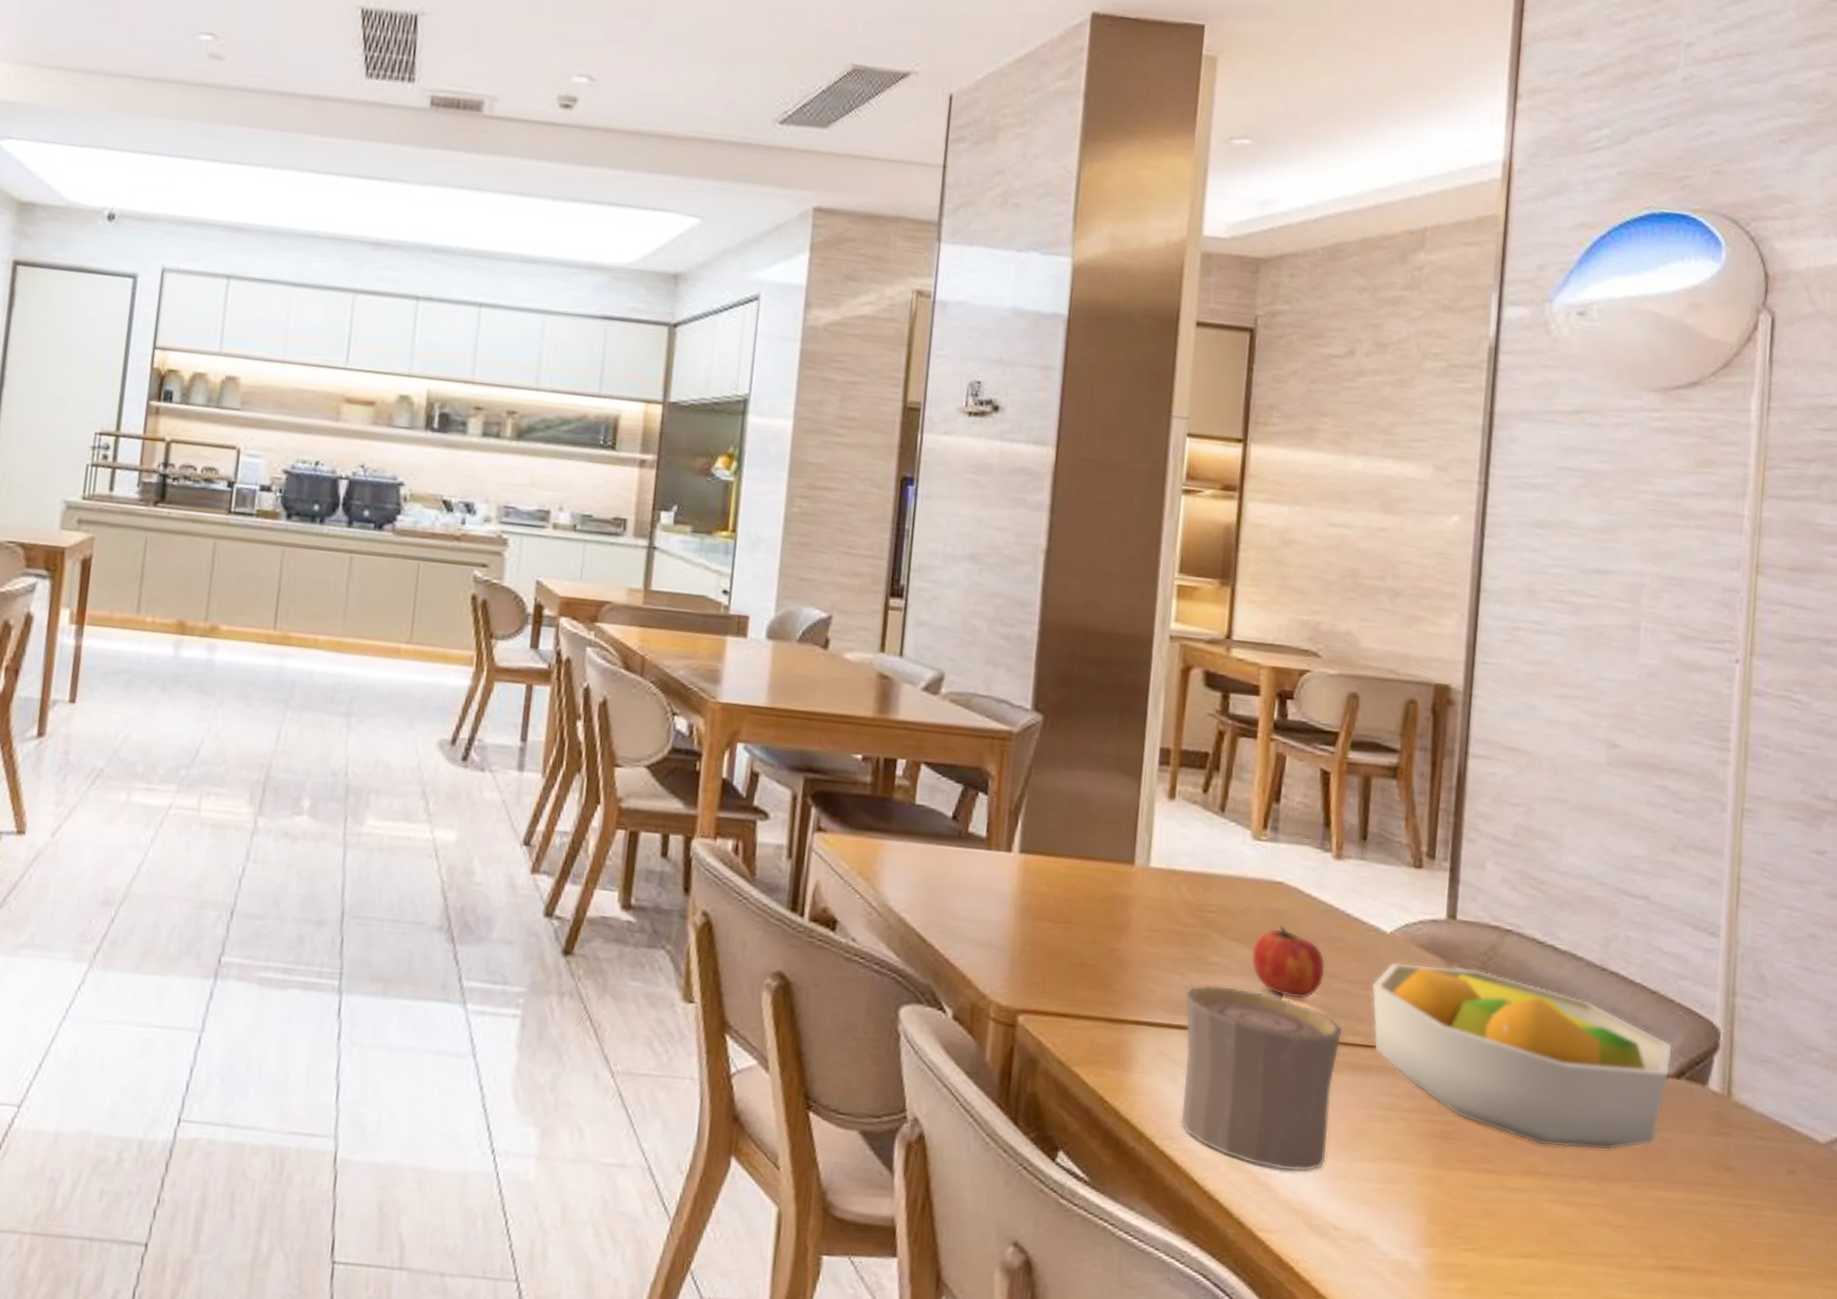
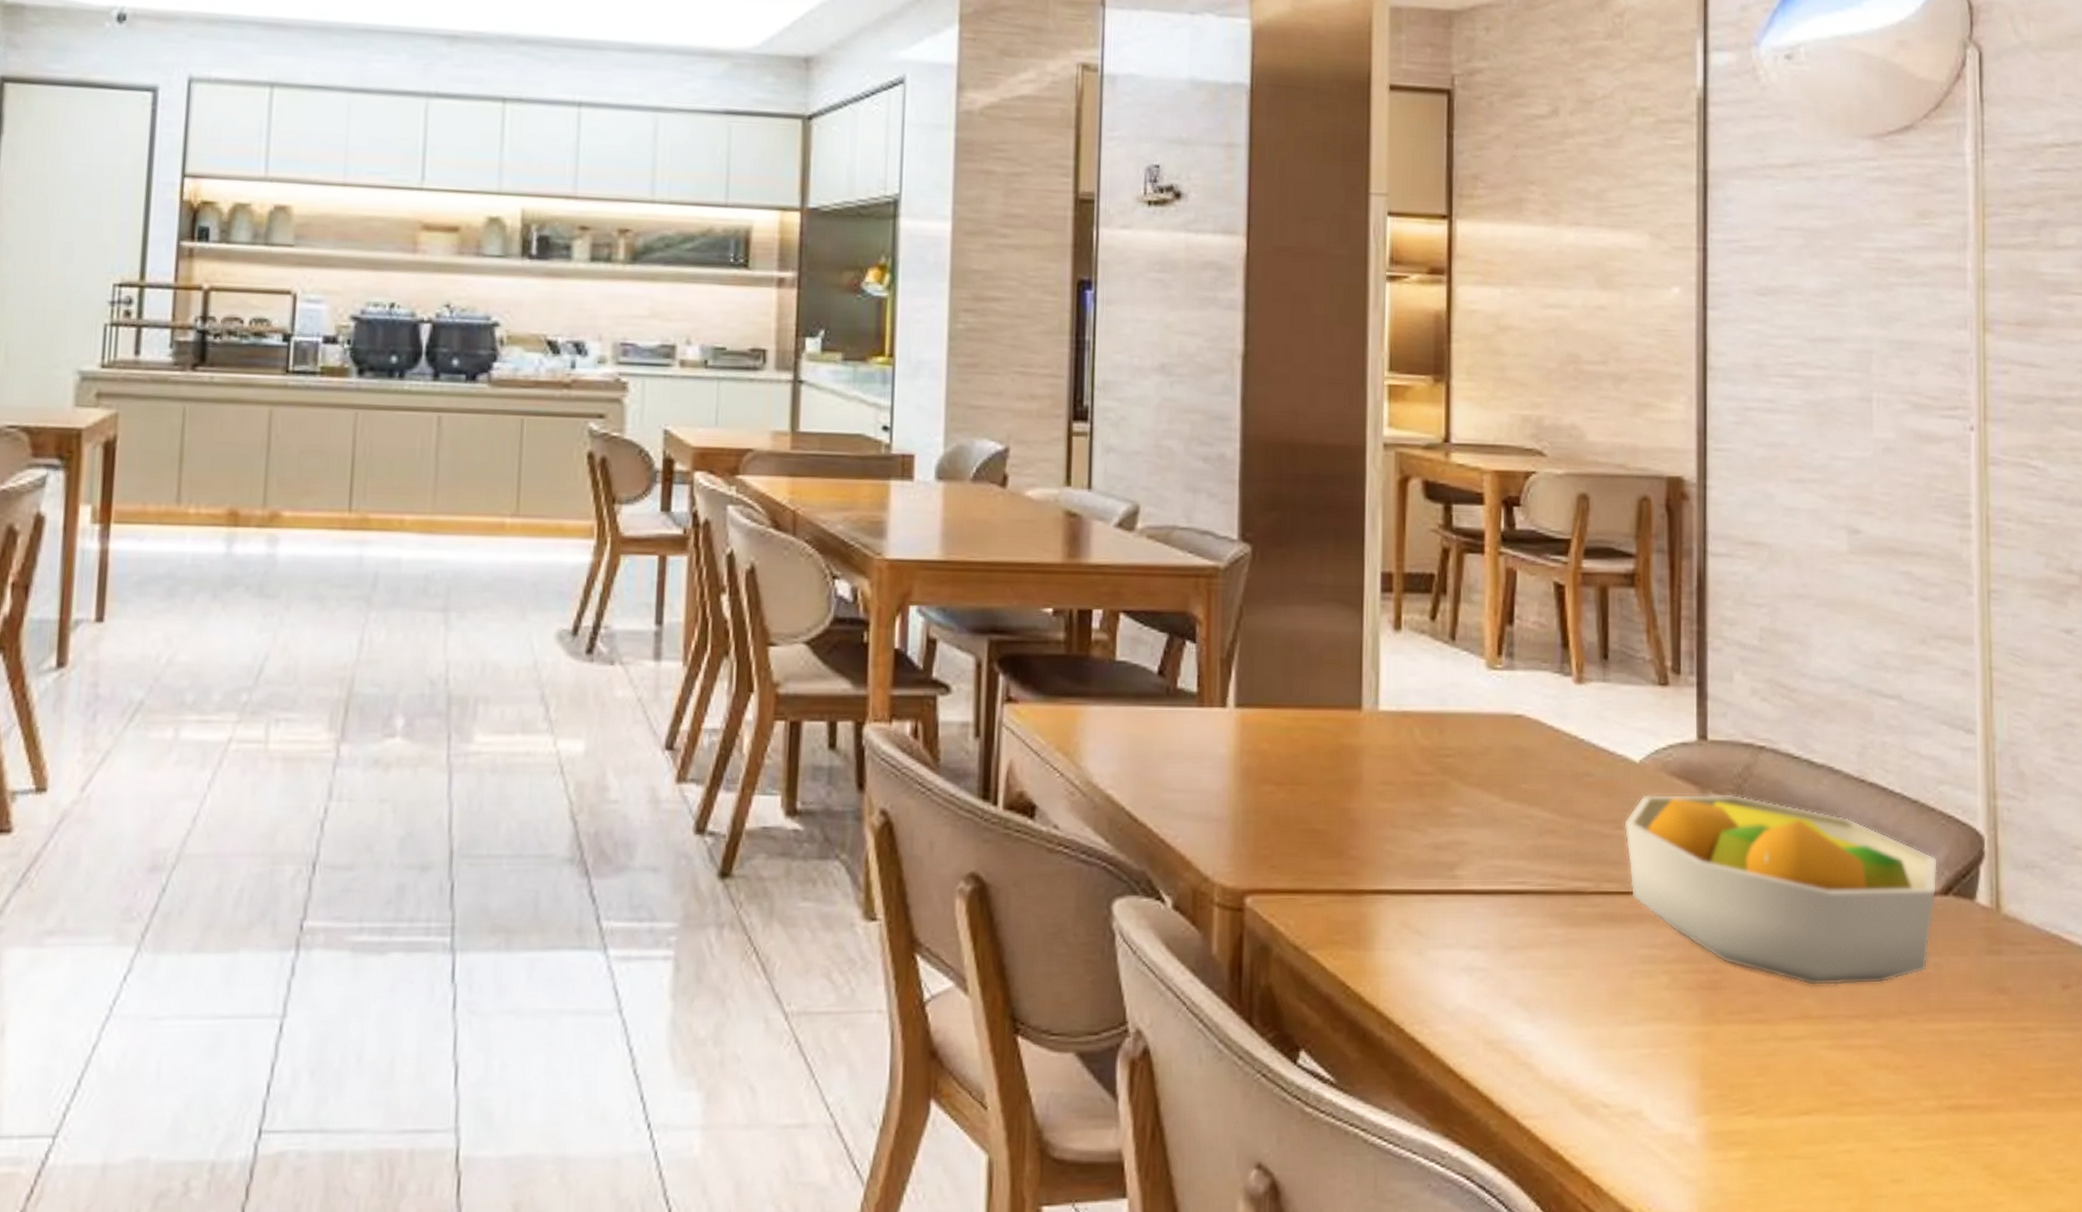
cup: present [1180,985,1343,1172] -> none [1426,841,1597,1045]
fruit: present [1251,926,1326,1000] -> none [1494,765,1575,847]

